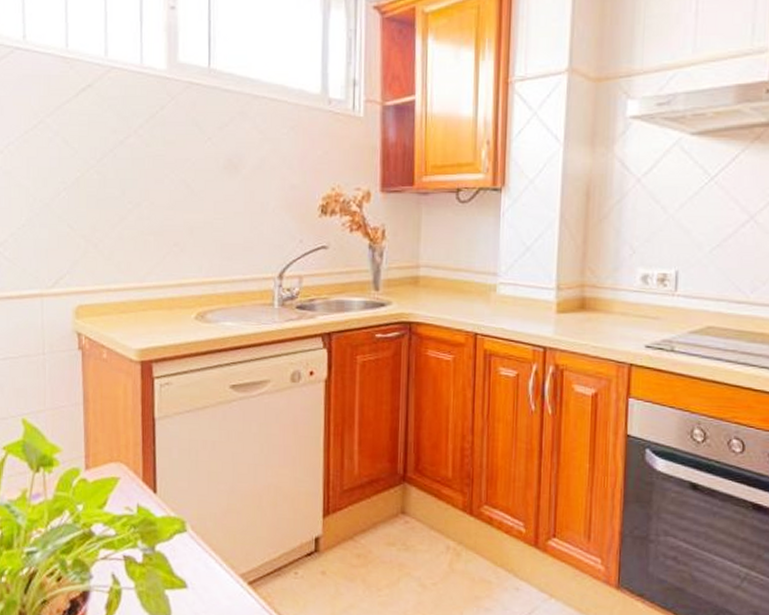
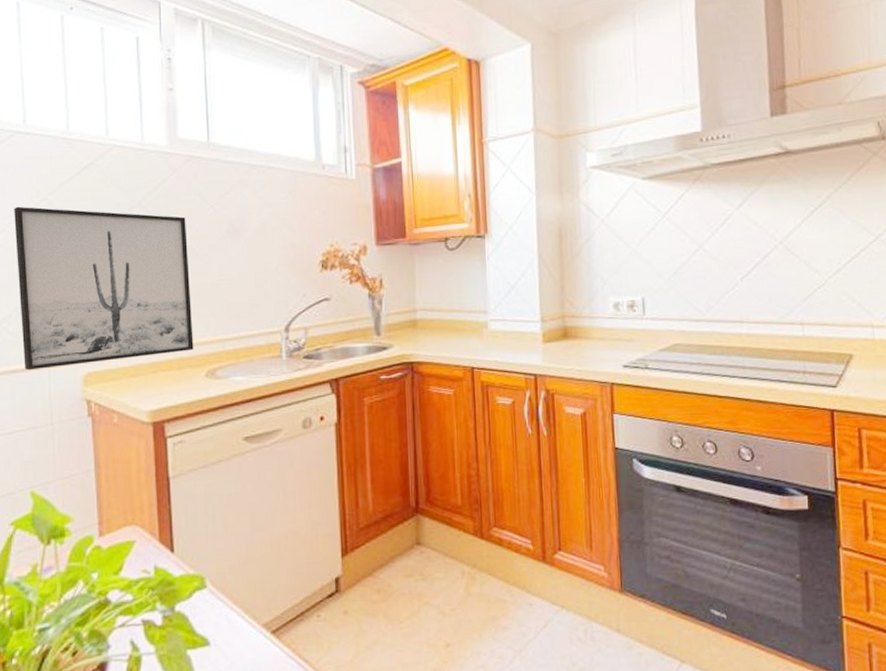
wall art: none [12,127,185,298] -> present [14,206,194,371]

